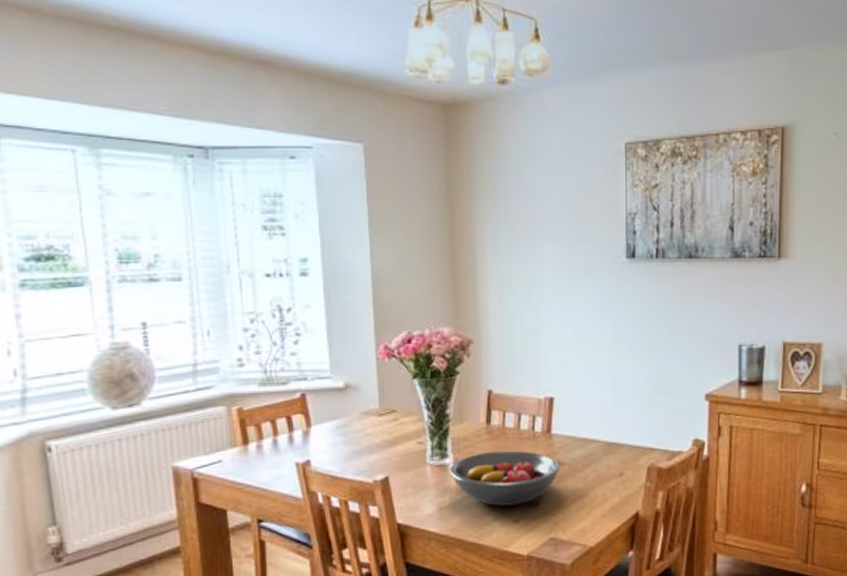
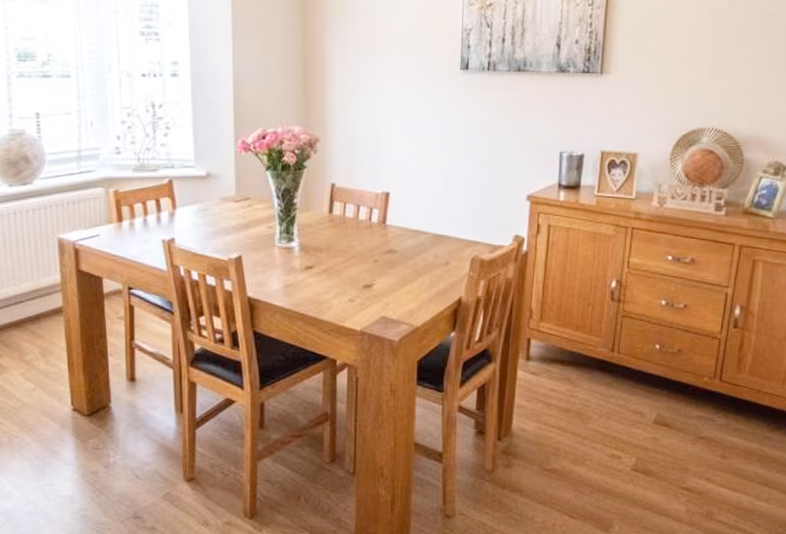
fruit bowl: present [450,450,560,506] -> none [295,237,393,286]

